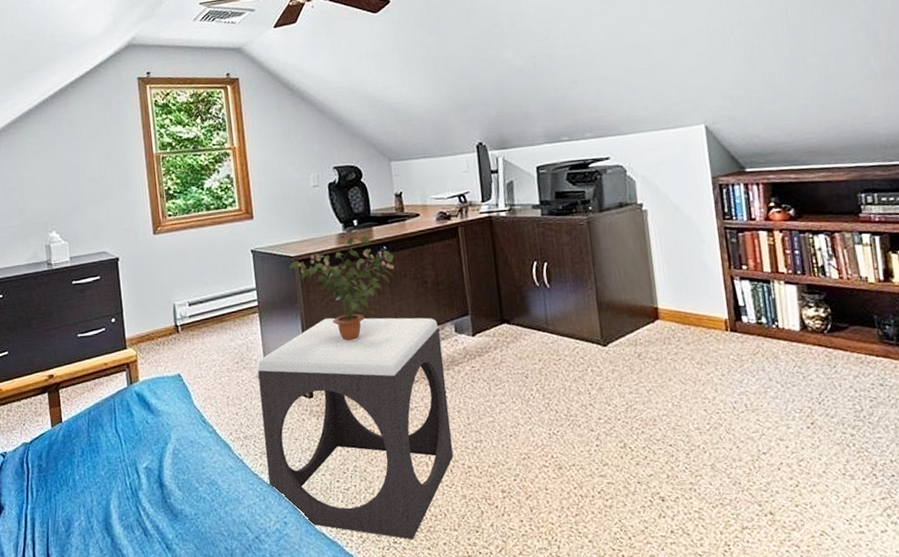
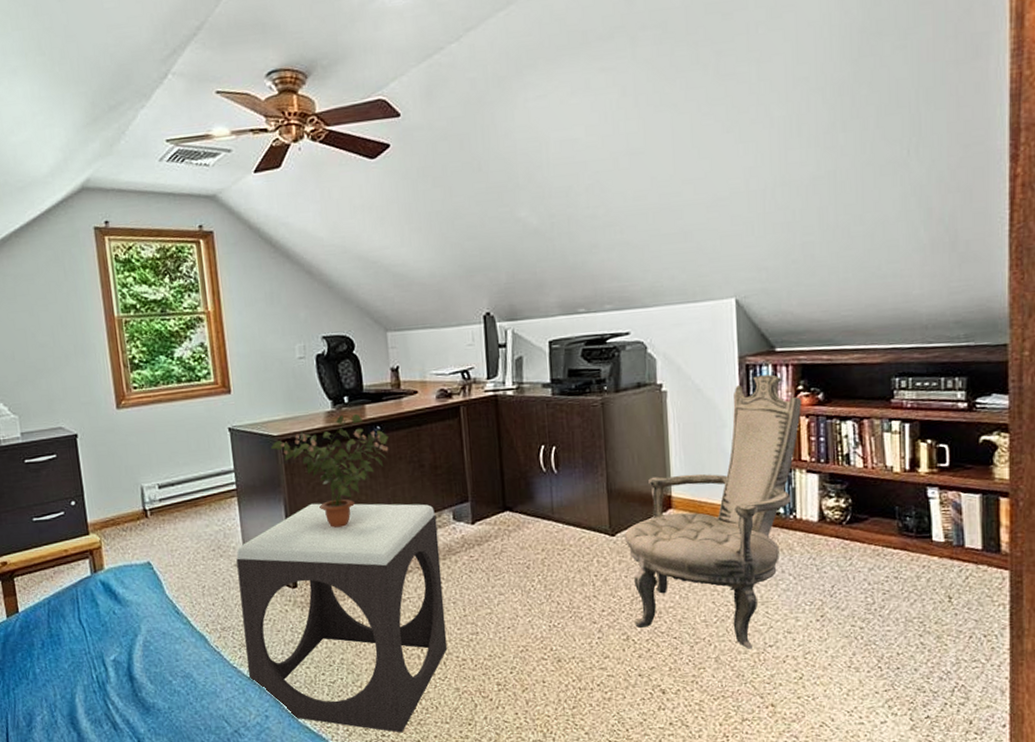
armchair: none [616,193,775,456] -> present [625,374,803,649]

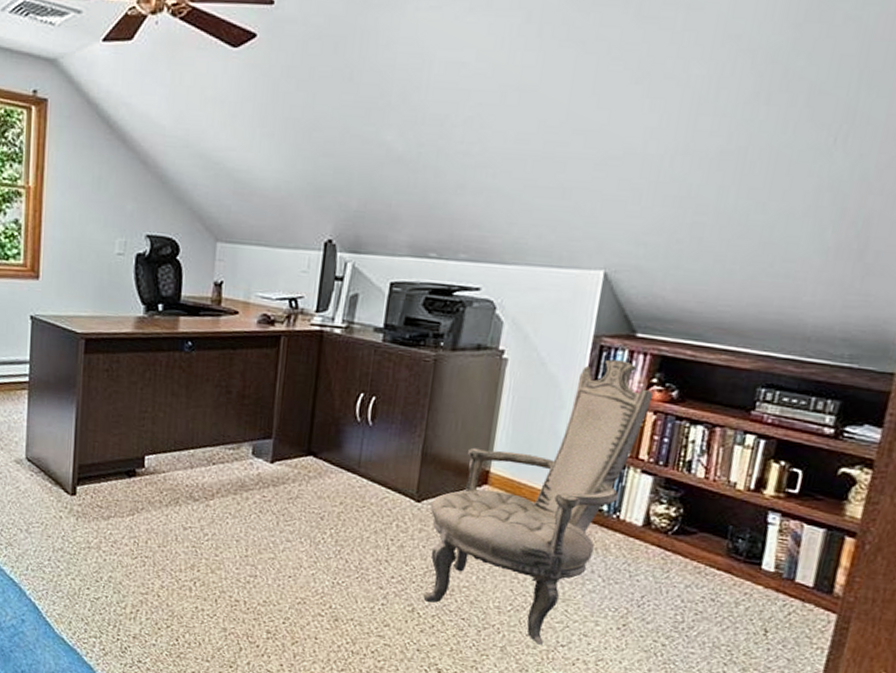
footstool: present [236,503,448,733] -> none [10,411,235,663]
potted plant: present [270,413,389,528] -> none [71,322,200,442]

